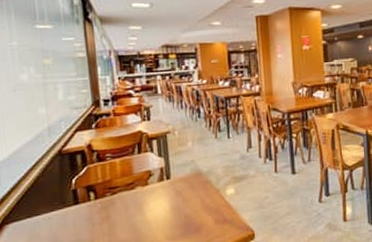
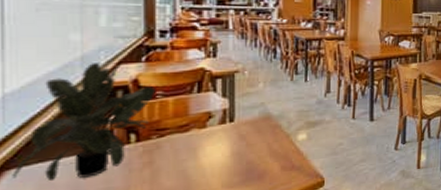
potted plant: none [10,132,106,234] -> present [12,63,156,182]

